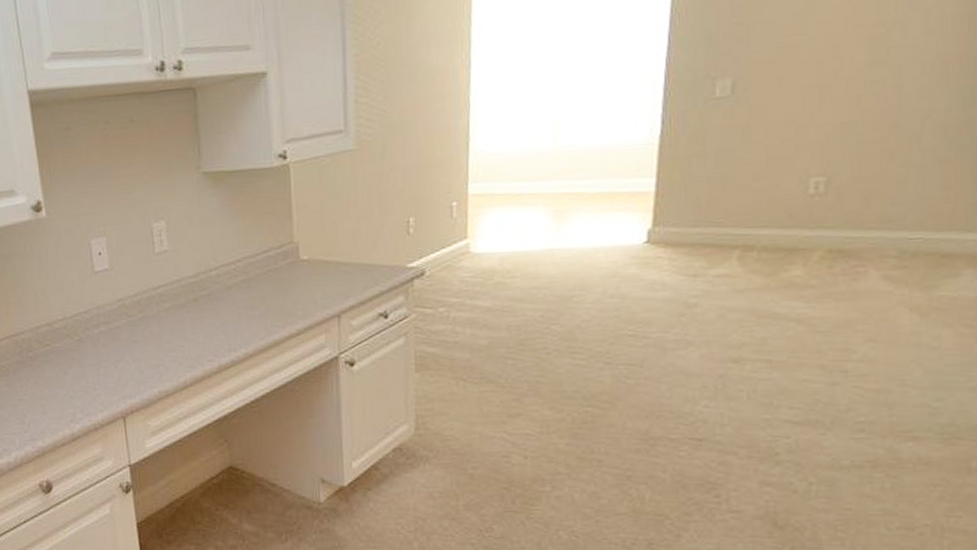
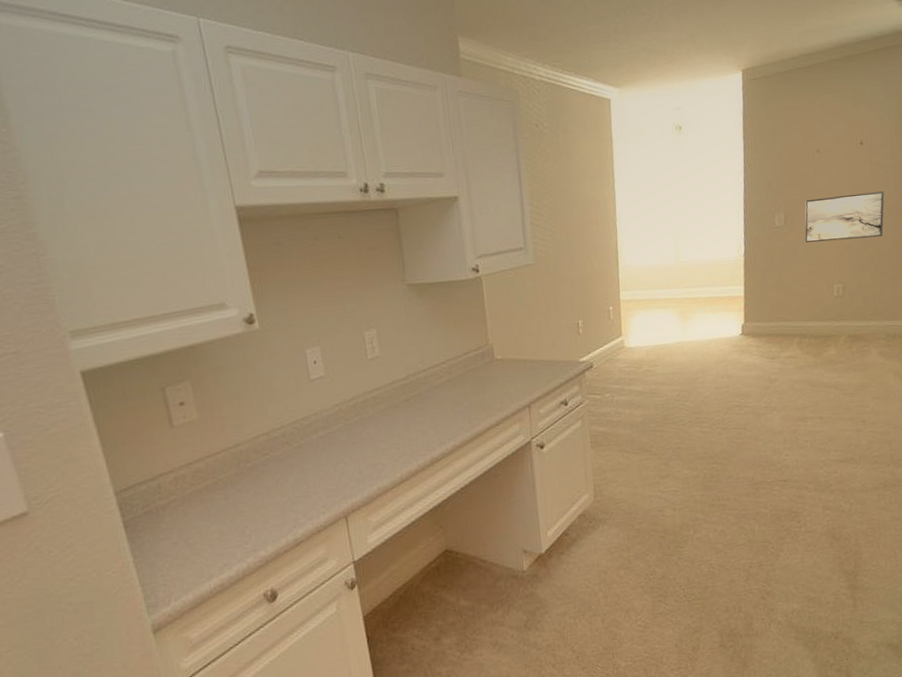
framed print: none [764,40,919,119] -> present [805,190,885,243]

